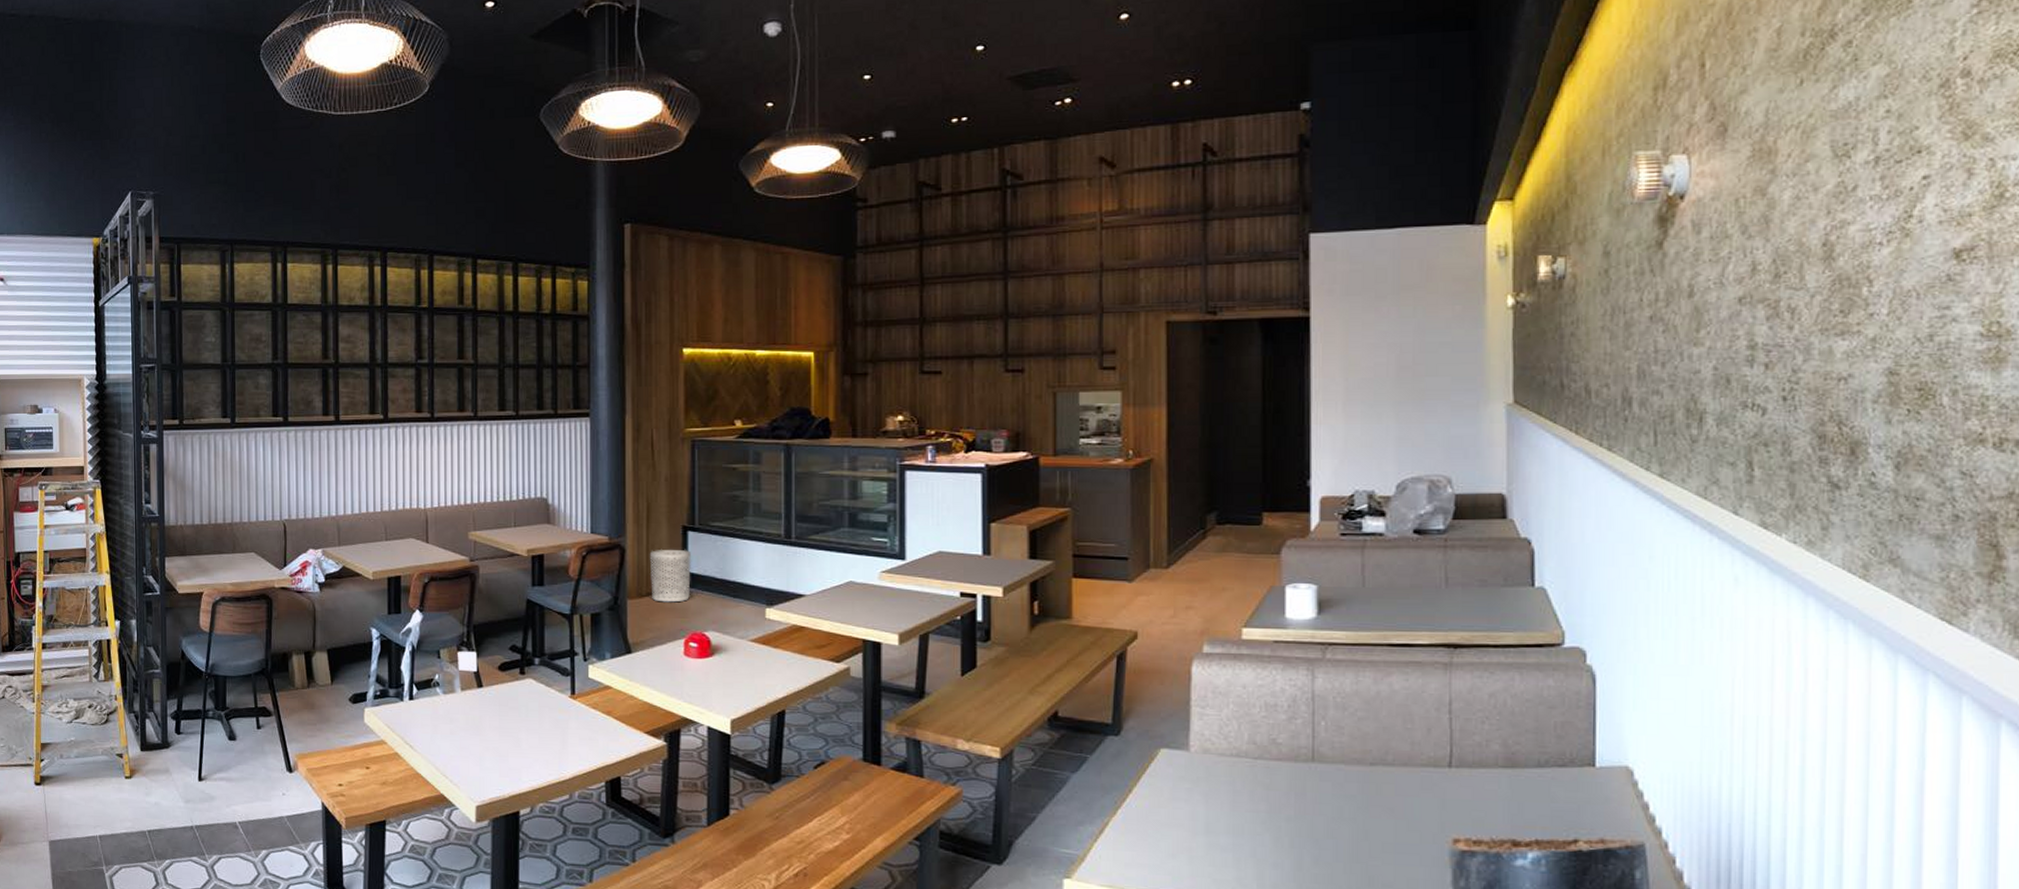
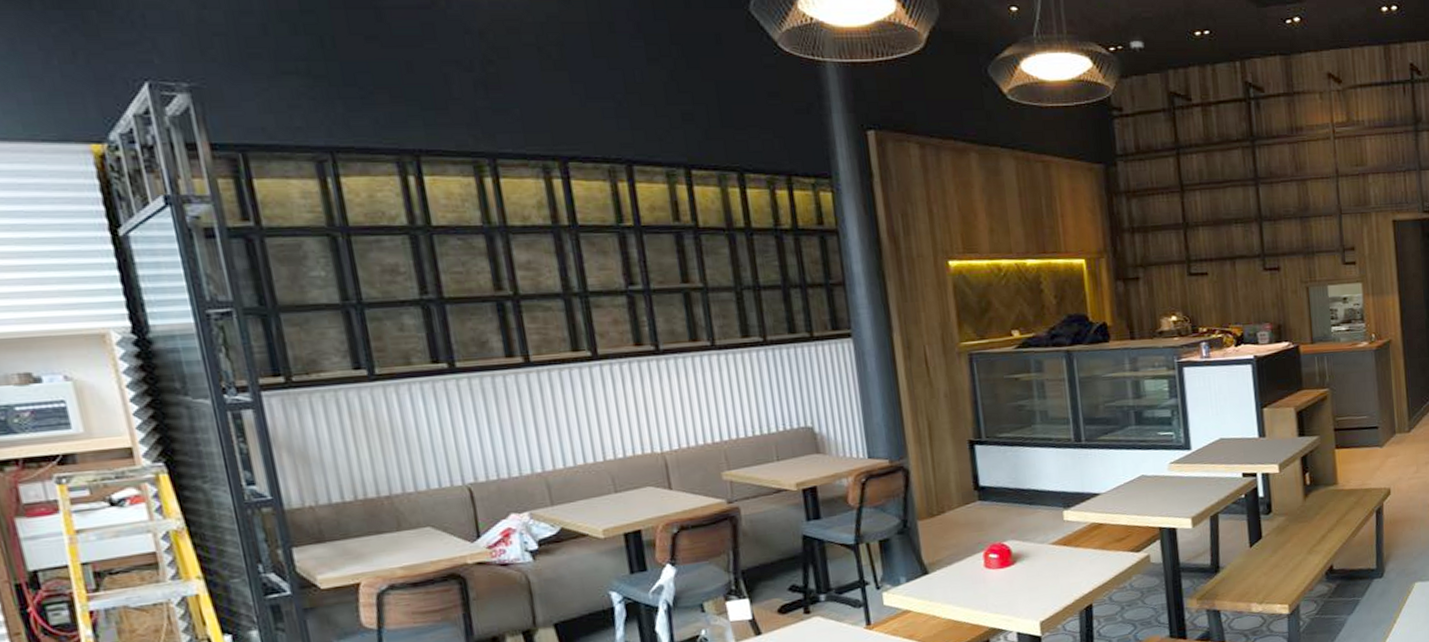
waste bin: present [649,550,692,603] -> none [936,464,984,519]

